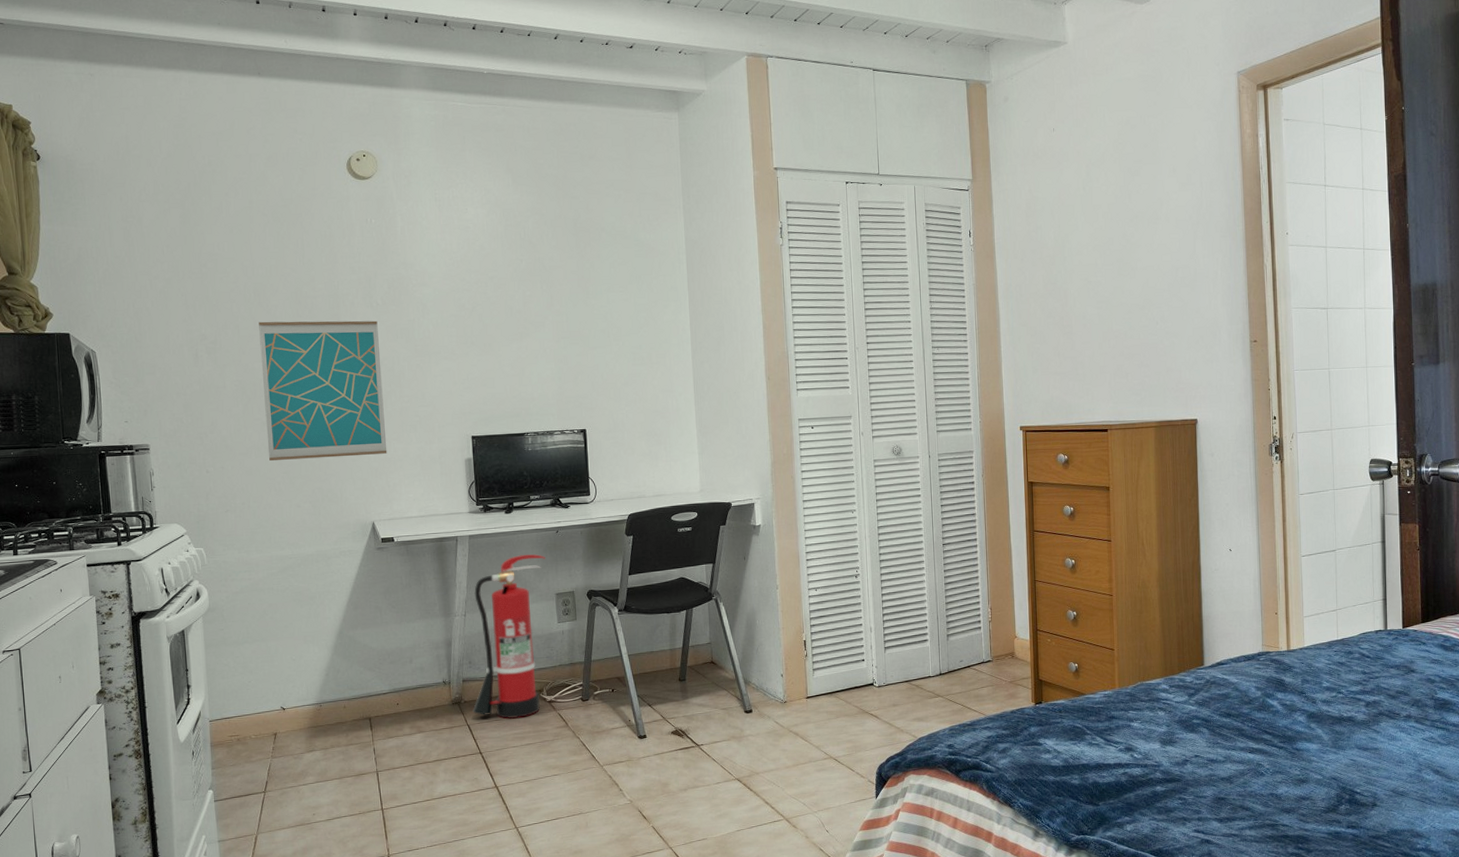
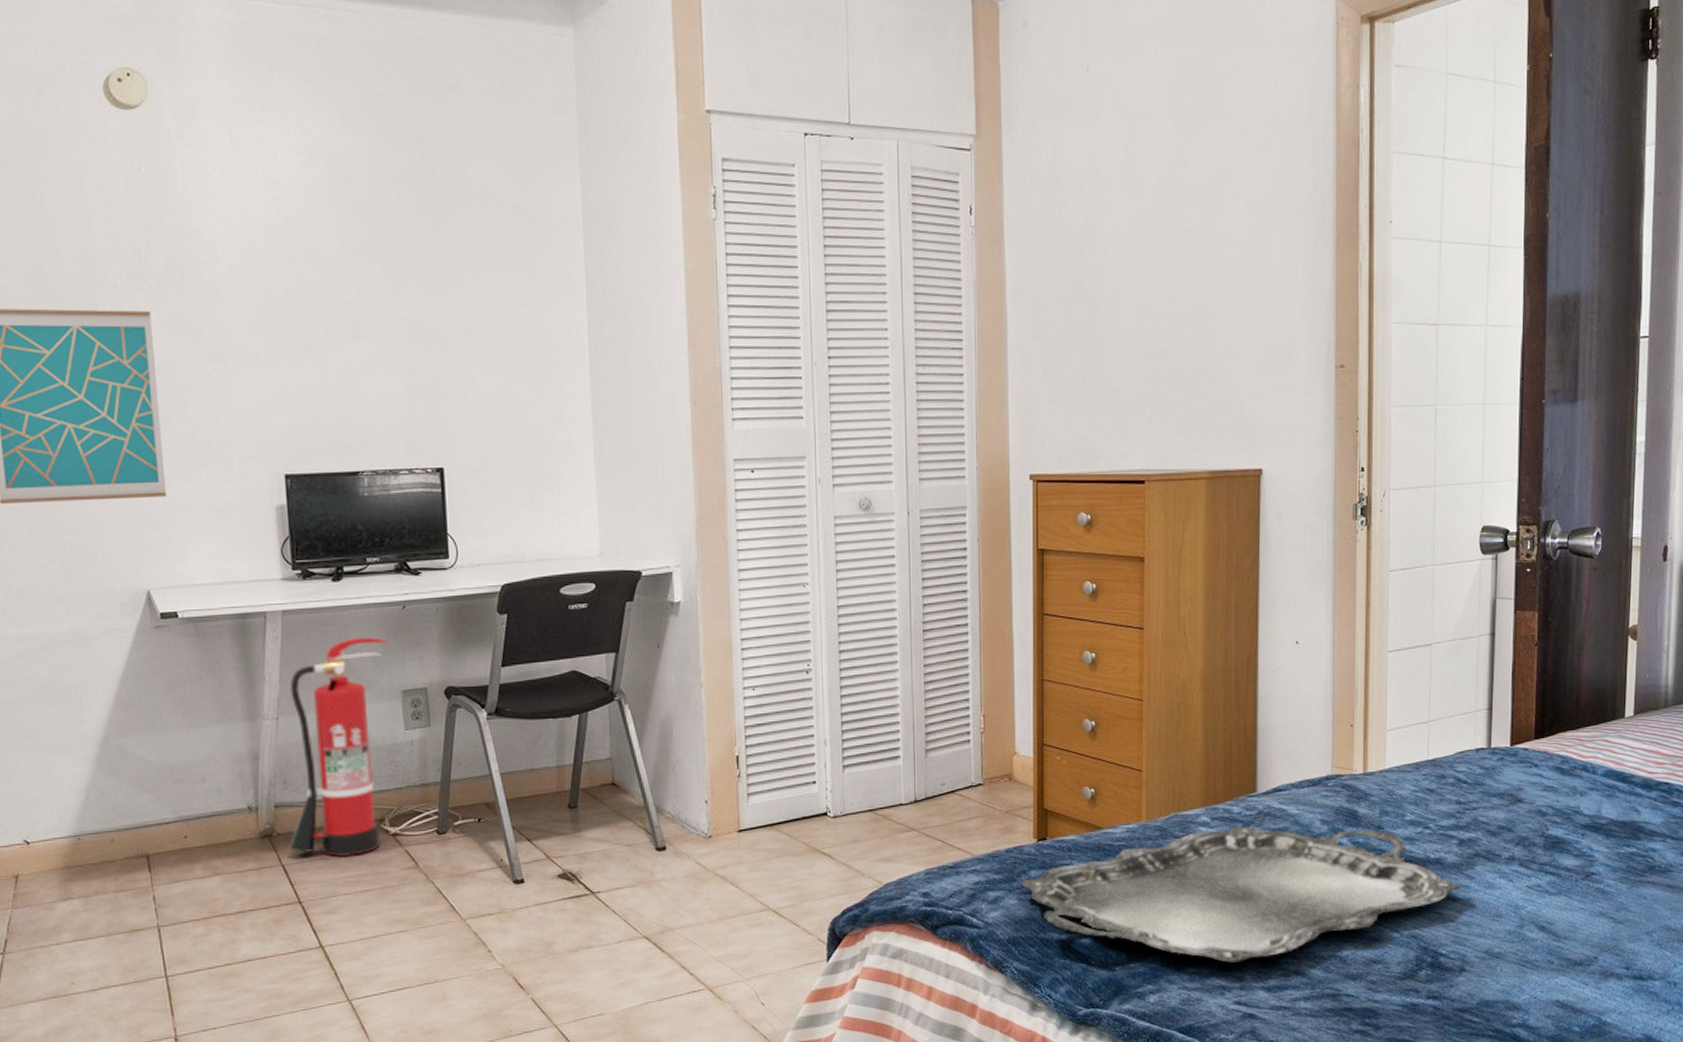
serving tray: none [1023,692,1370,799] -> present [1021,826,1462,963]

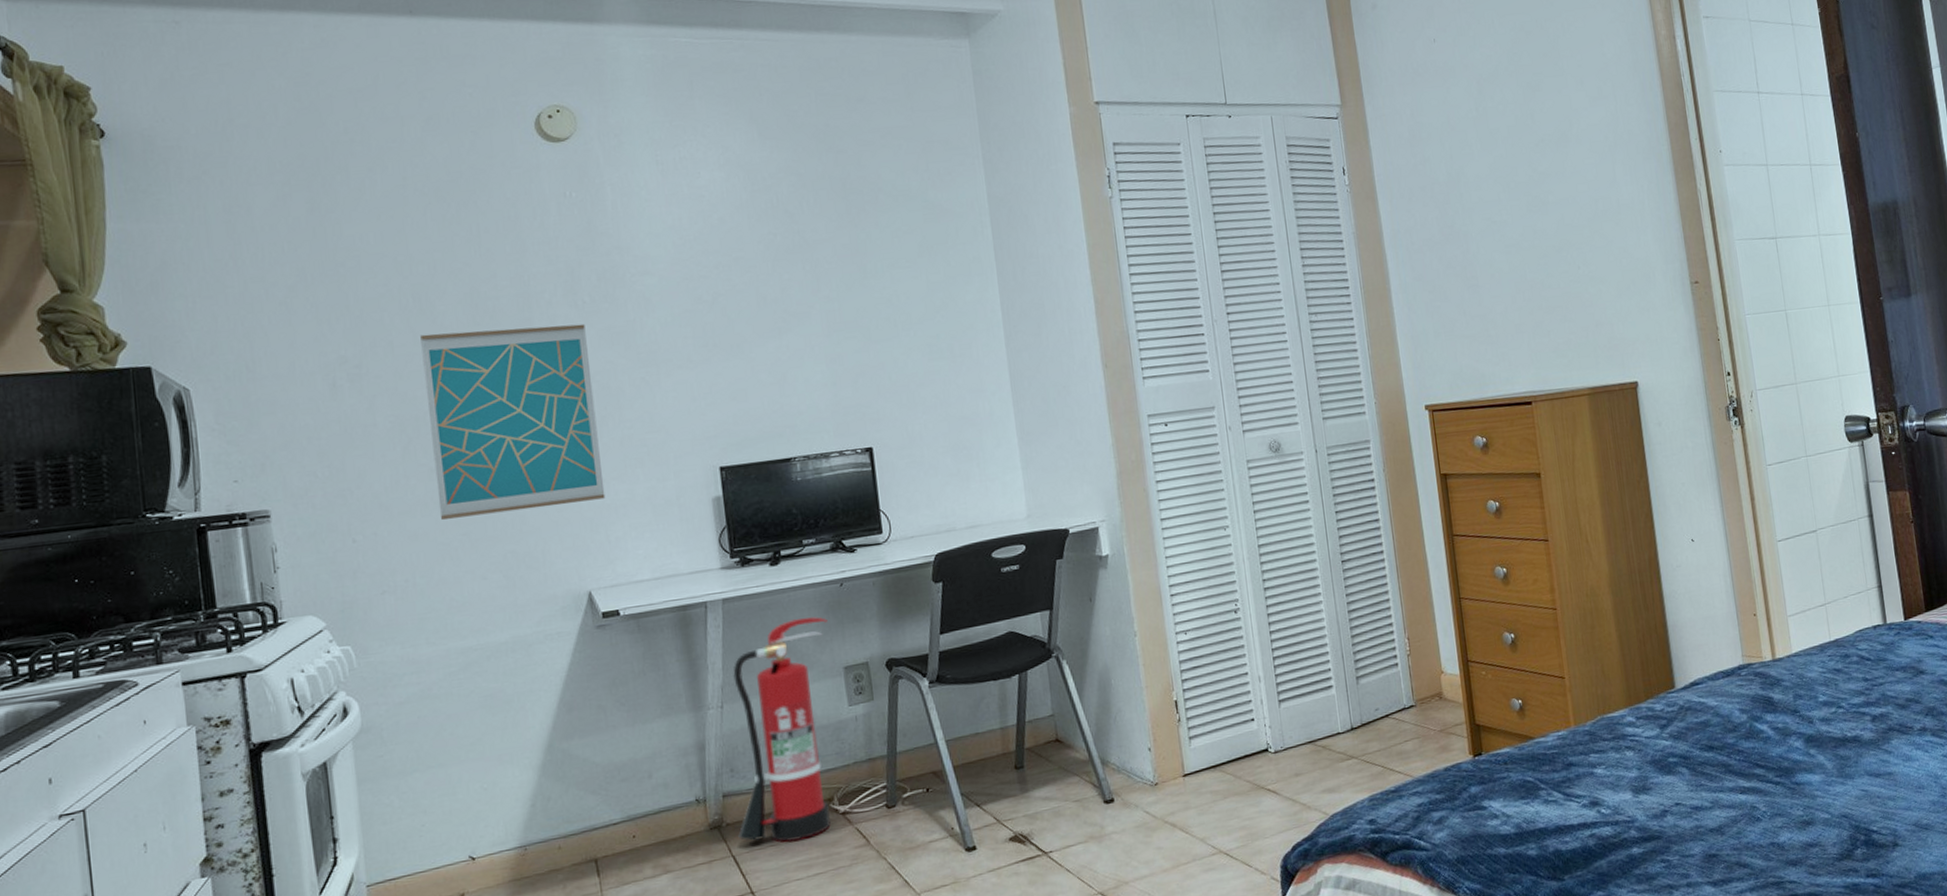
serving tray: present [1021,826,1462,963] -> none [1462,714,1882,861]

